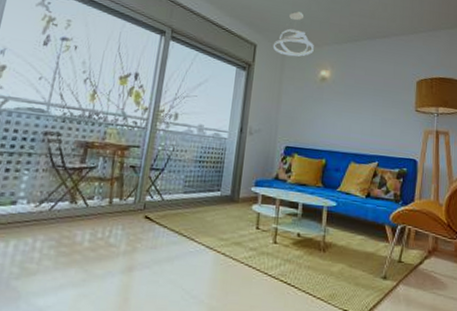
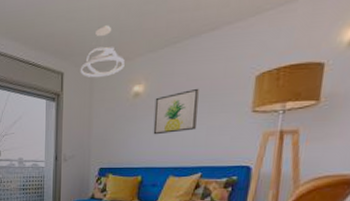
wall art: none [337,82,375,120] -> present [153,88,199,135]

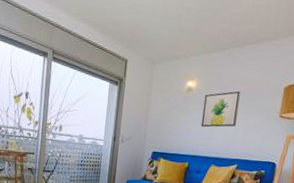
pendant light: present [80,25,125,78] -> none [142,23,182,70]

